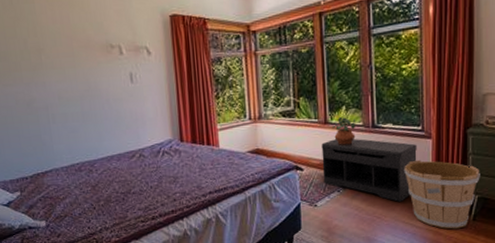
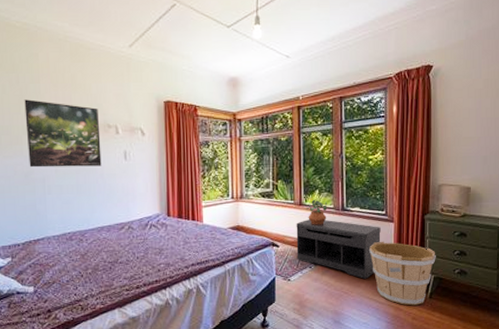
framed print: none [19,21,107,96] -> present [24,99,102,168]

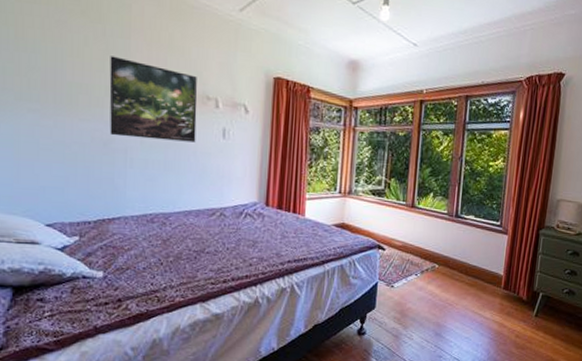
bench: present [296,219,381,279] -> none [402,223,494,291]
potted plant: present [307,199,327,225] -> none [418,202,441,231]
wooden bucket: present [369,241,436,306] -> none [479,253,547,323]

